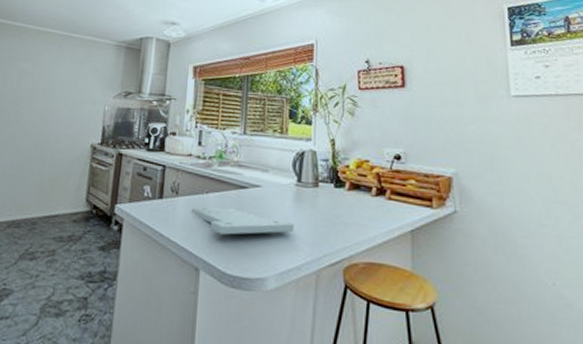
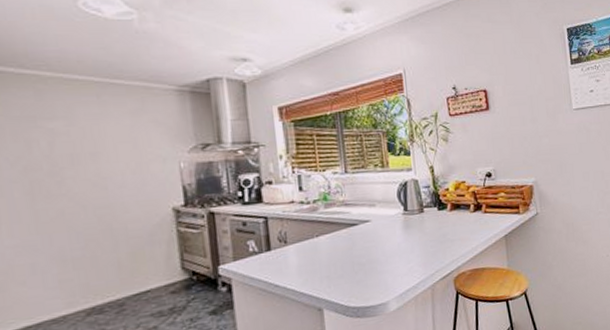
cutting board: present [191,207,294,235] -> none [304,246,407,273]

